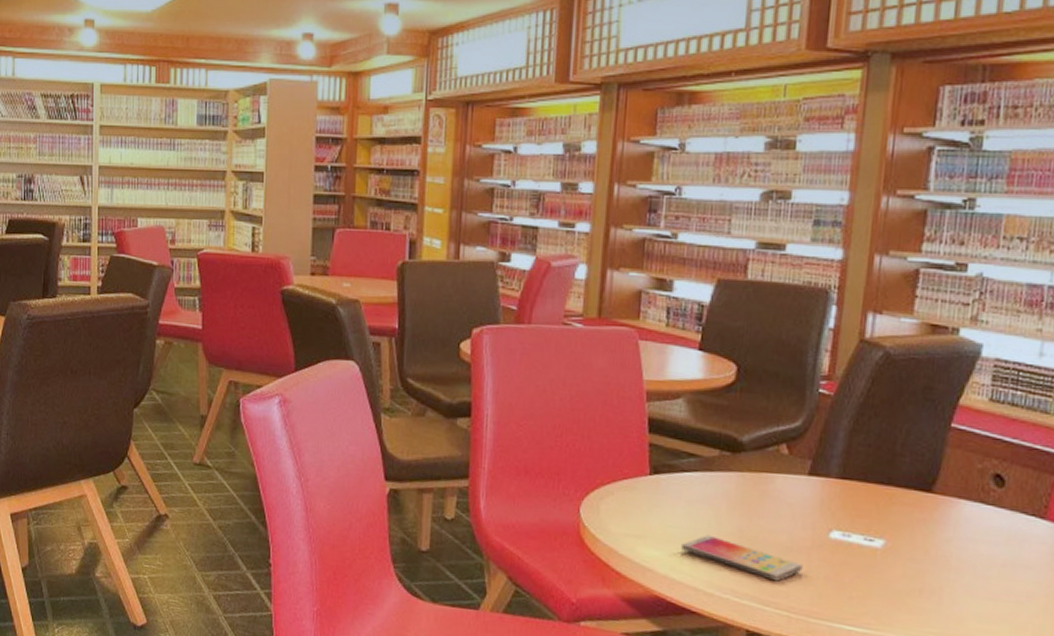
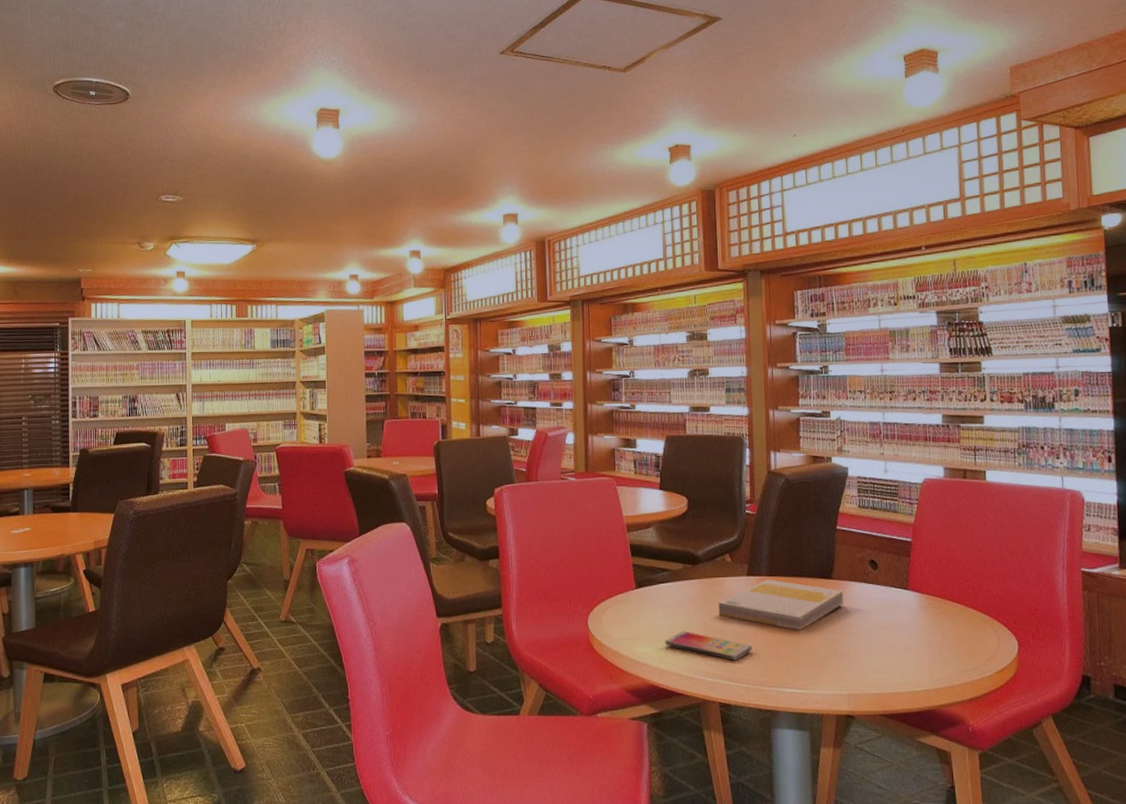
book: none [760,482,948,553] -> present [718,579,844,630]

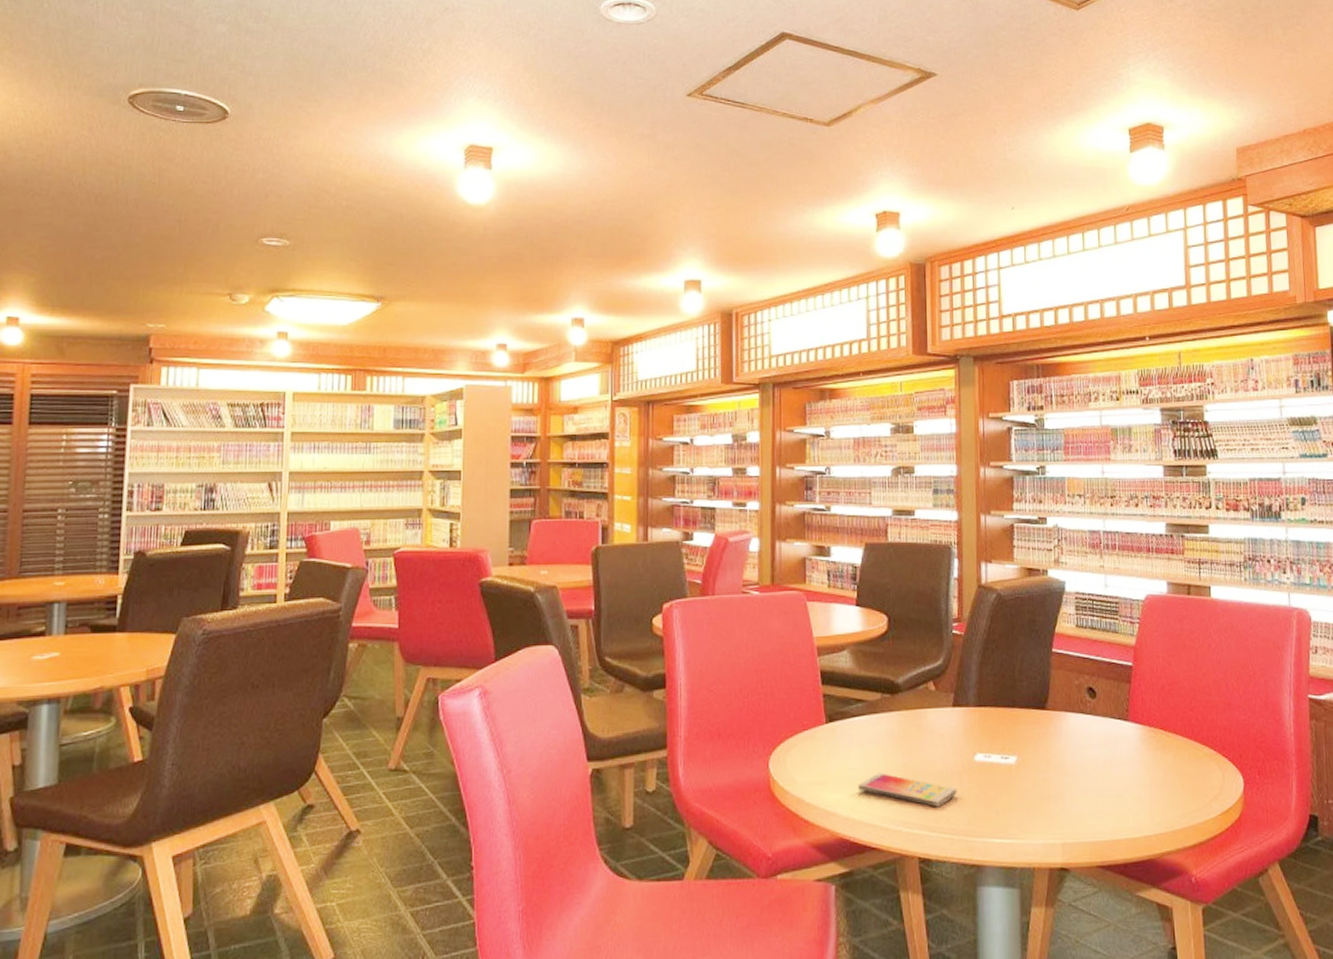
book: present [718,579,844,630] -> none [919,710,1059,769]

